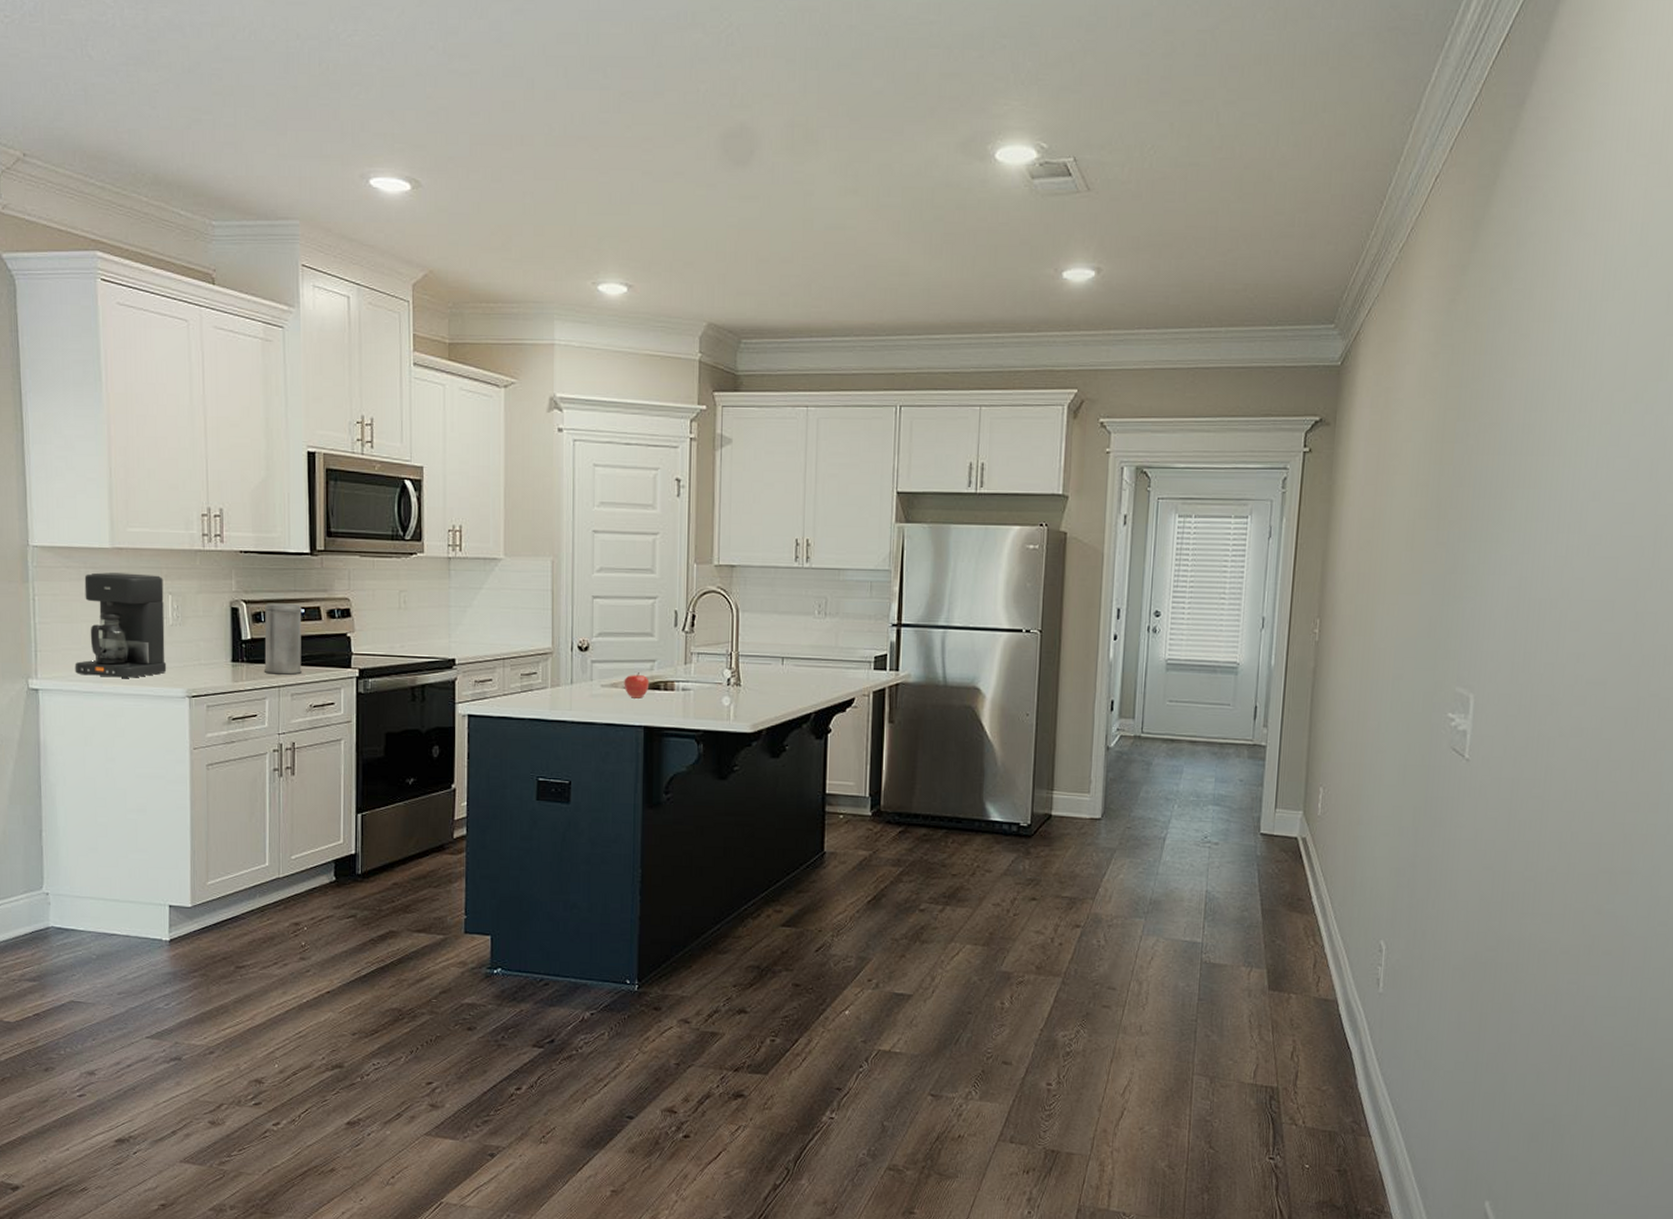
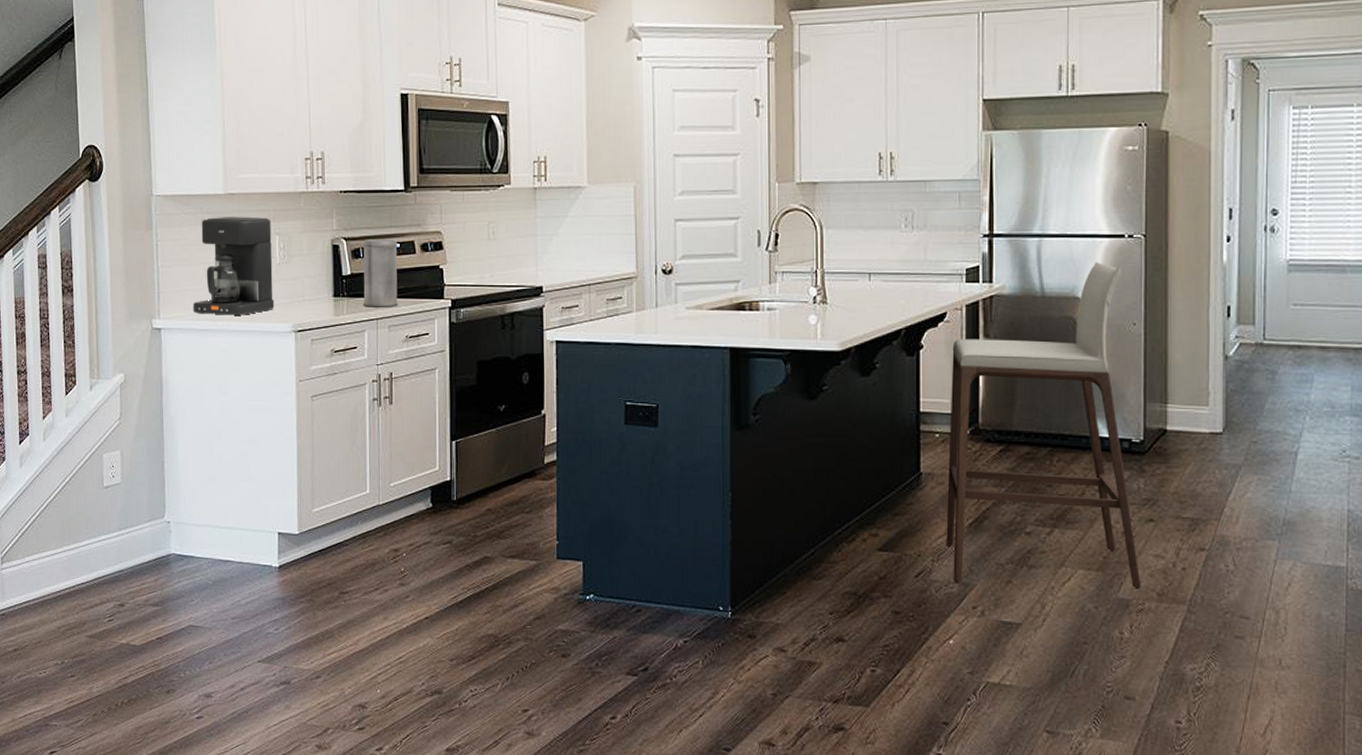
fruit: present [624,672,650,698] -> none [708,294,734,320]
bar stool: none [846,655,1022,963] -> present [946,262,1141,589]

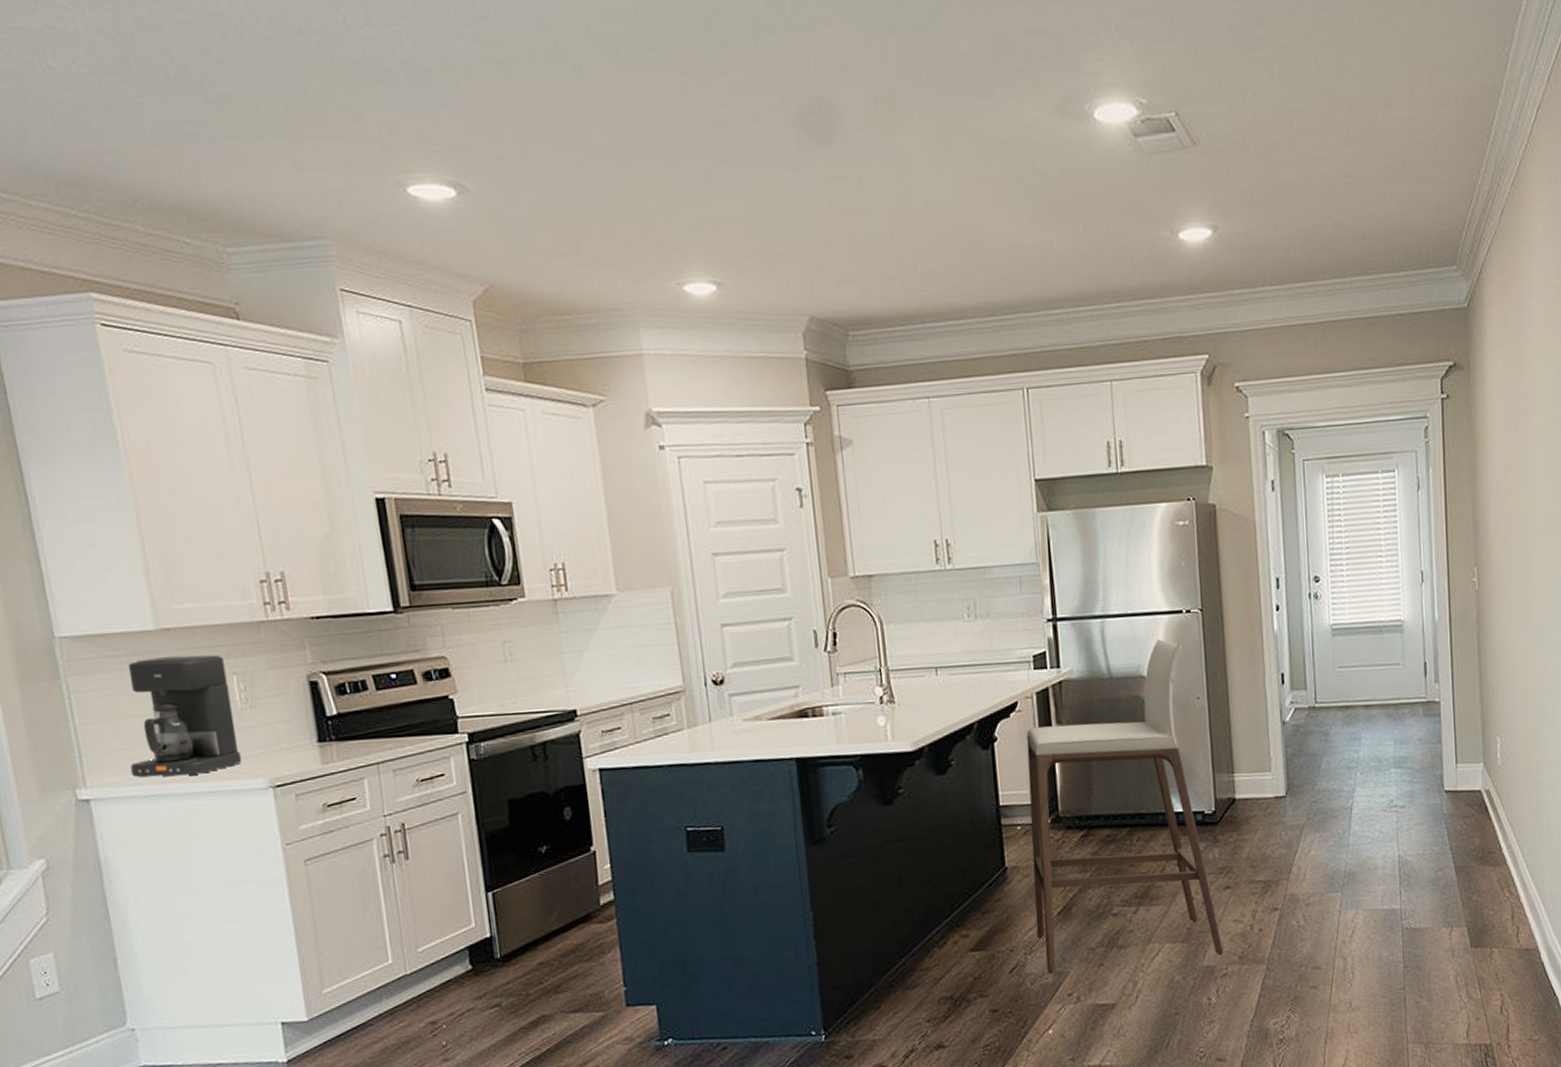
canister: present [362,239,398,307] -> none [348,669,402,751]

